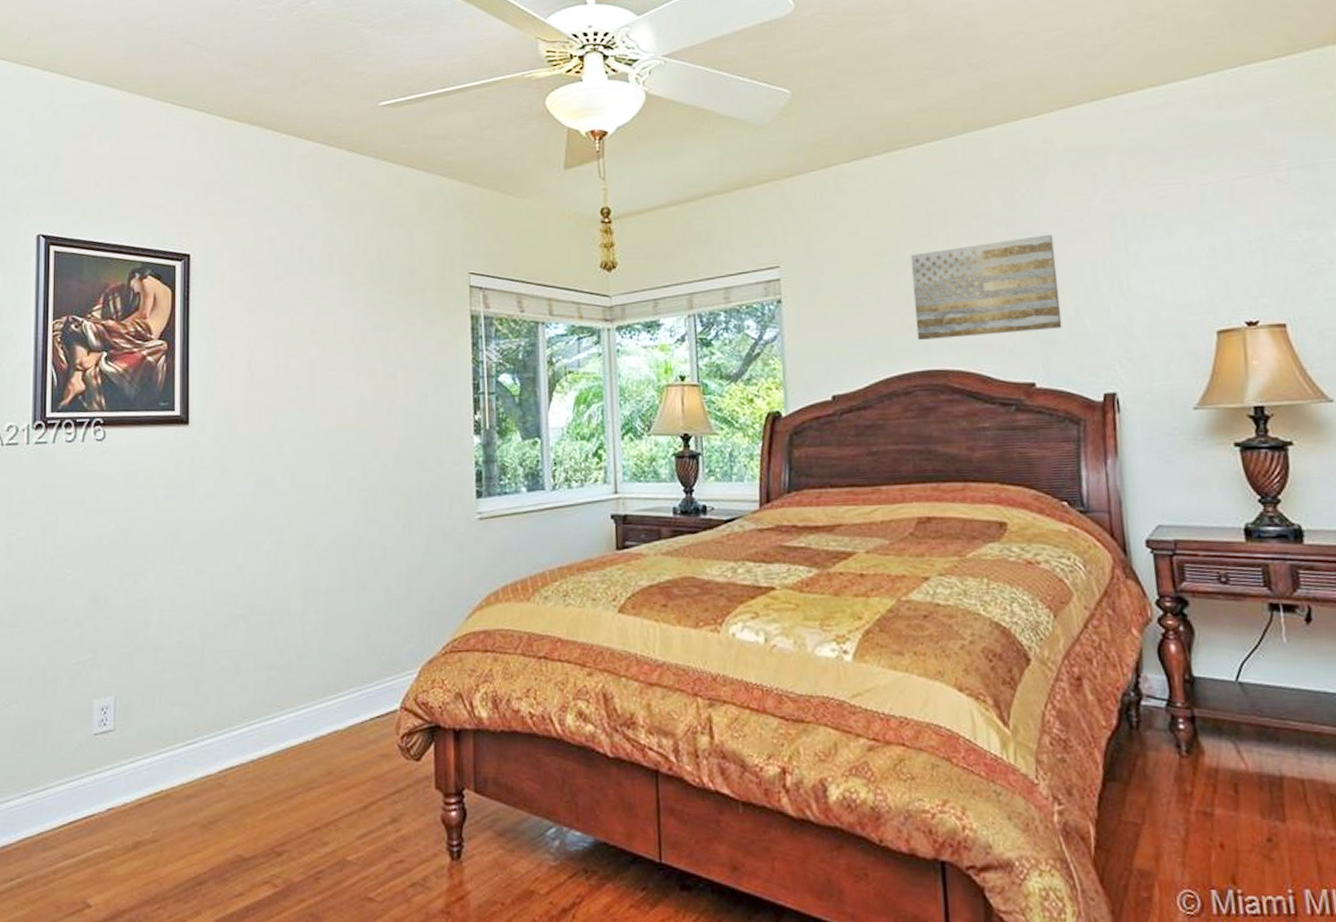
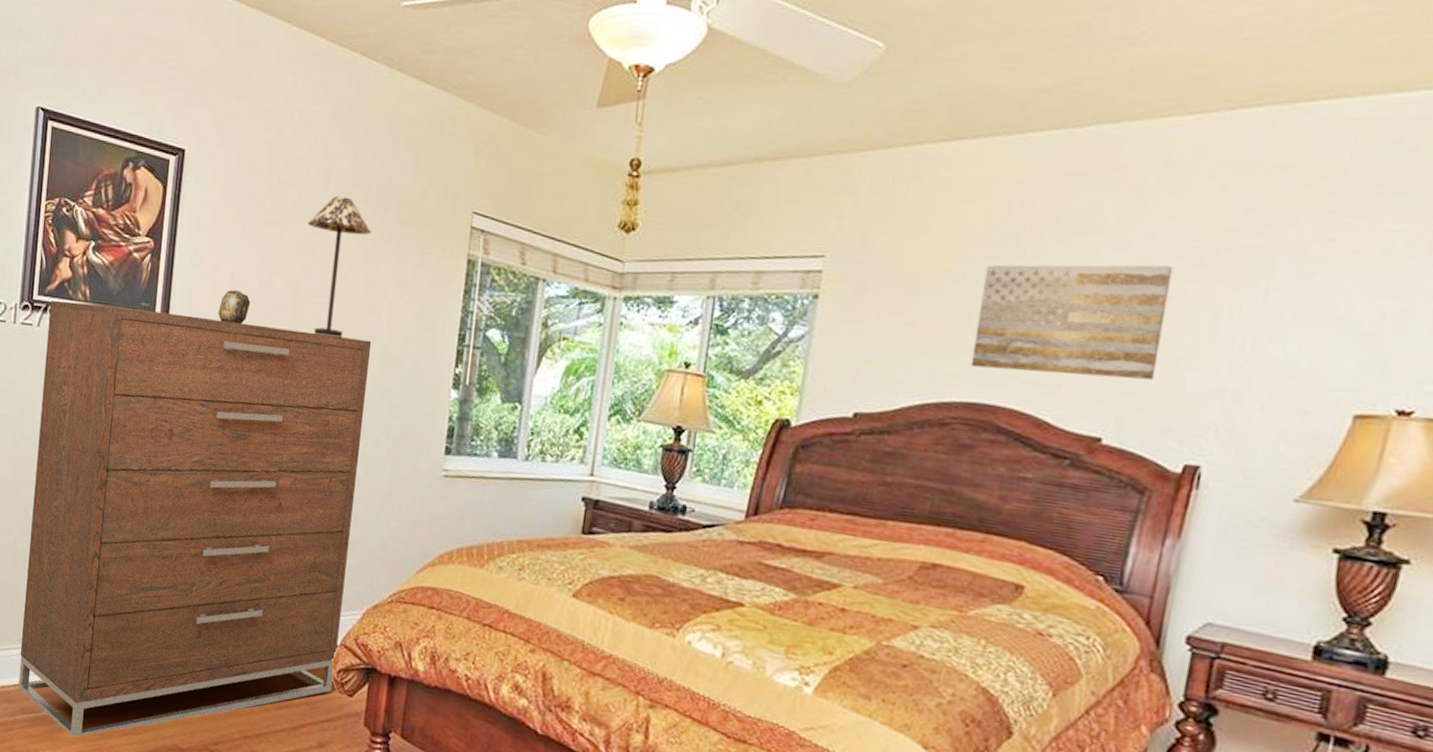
dresser: none [57,403,398,874] -> present [18,300,372,738]
jewelry box: none [238,376,270,409] -> present [218,290,251,324]
table lamp: none [317,276,379,406] -> present [308,196,372,338]

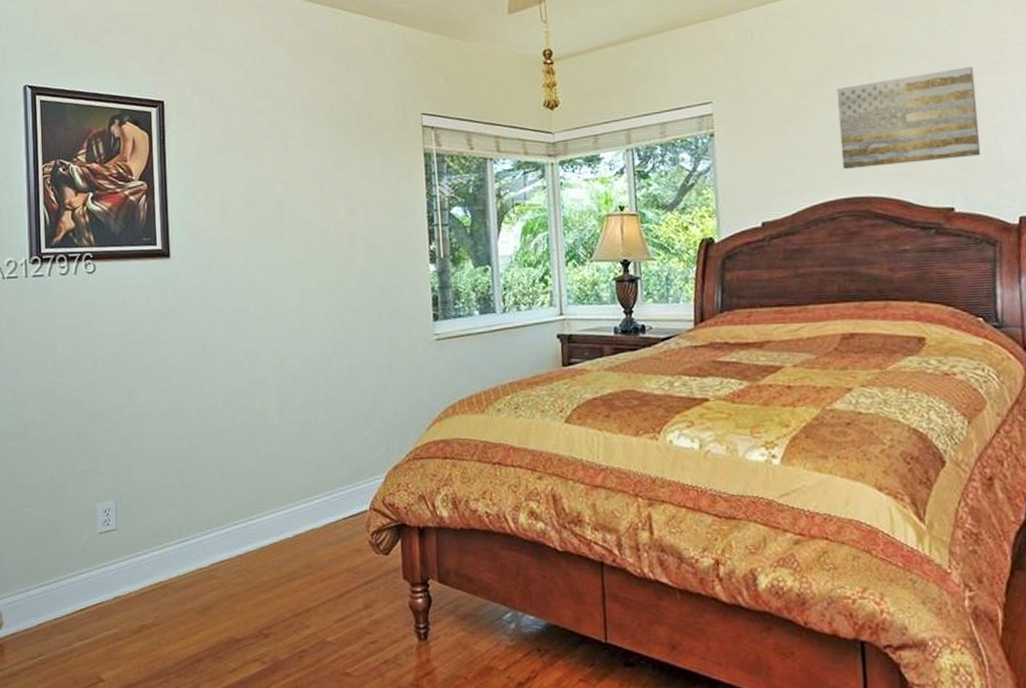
dresser: present [18,300,372,738] -> none [58,235,369,653]
jewelry box: present [218,290,251,324] -> none [214,213,242,242]
table lamp: present [308,196,372,338] -> none [282,118,339,239]

